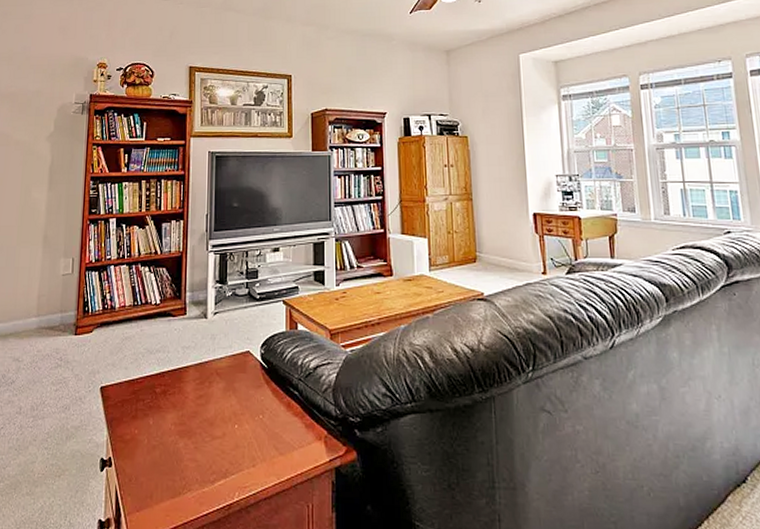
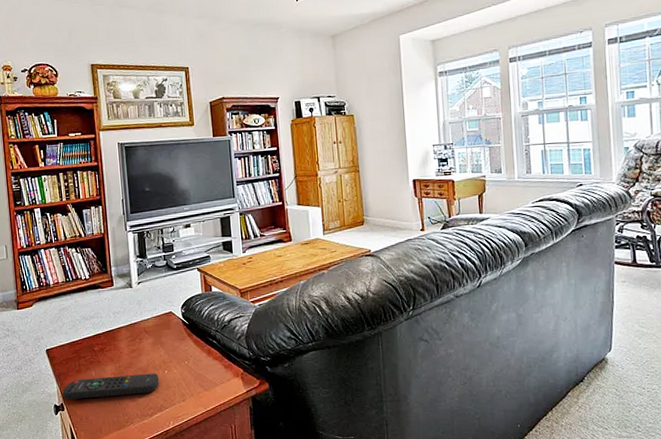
remote control: none [113,426,227,454] -> present [63,373,160,400]

